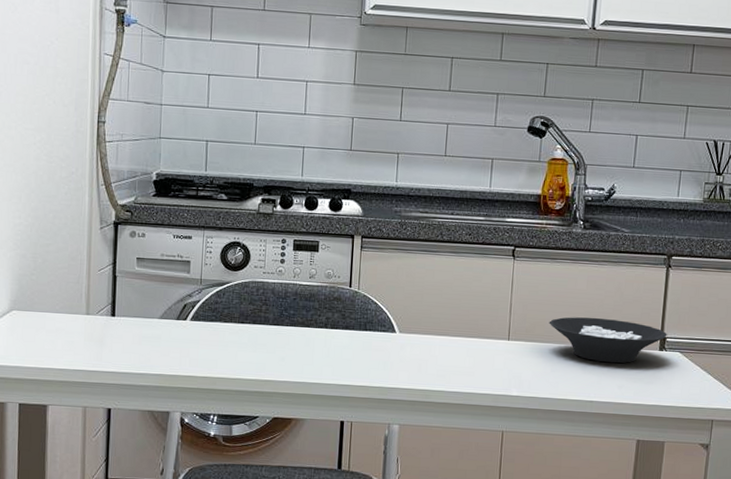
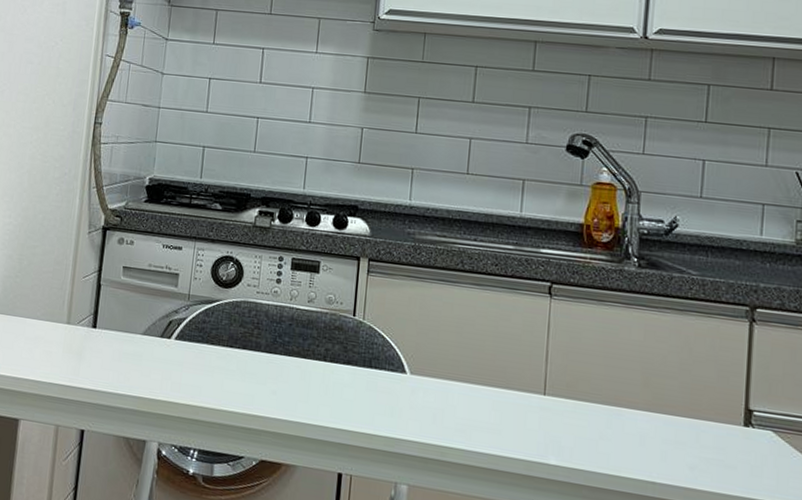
cereal bowl: present [549,317,667,364] -> none [596,372,754,439]

